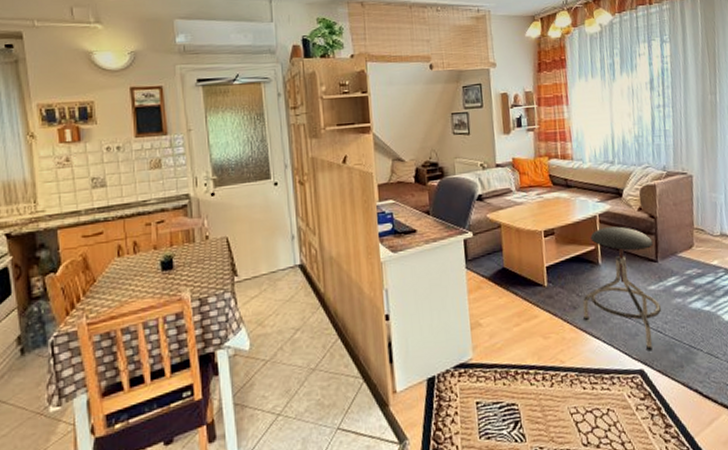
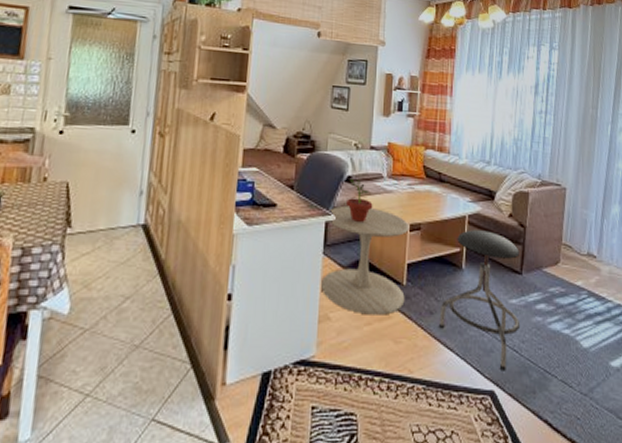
side table: none [464,220,549,317] -> present [321,205,410,315]
potted plant: none [480,197,506,236] -> present [347,179,373,222]

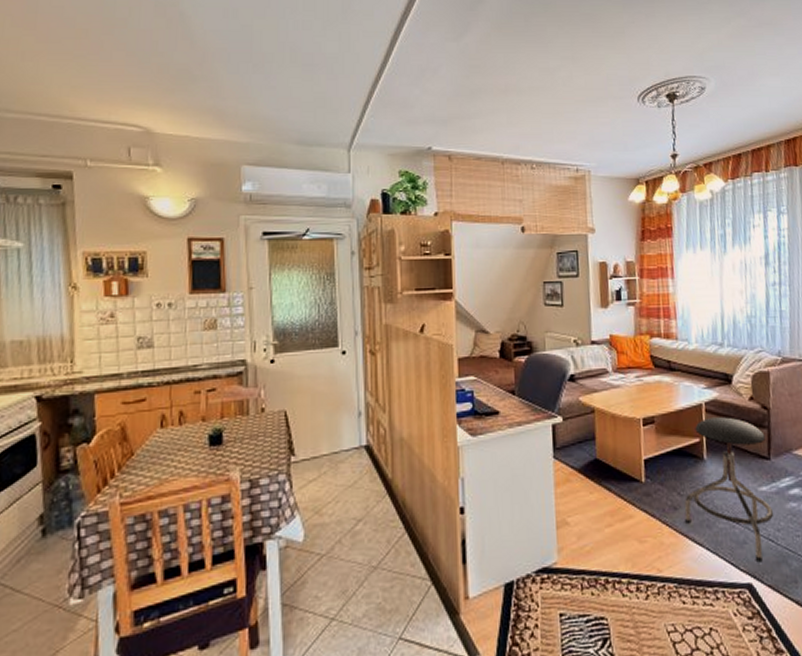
side table: present [321,205,410,315] -> none [553,405,646,517]
potted plant: present [347,179,373,222] -> none [572,377,601,421]

